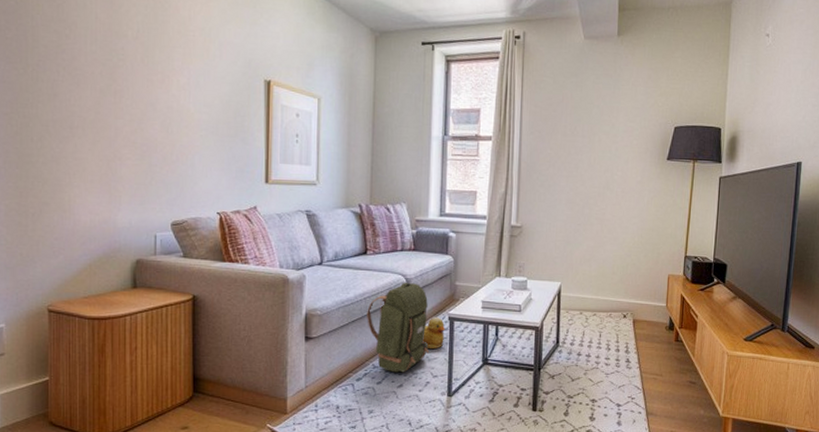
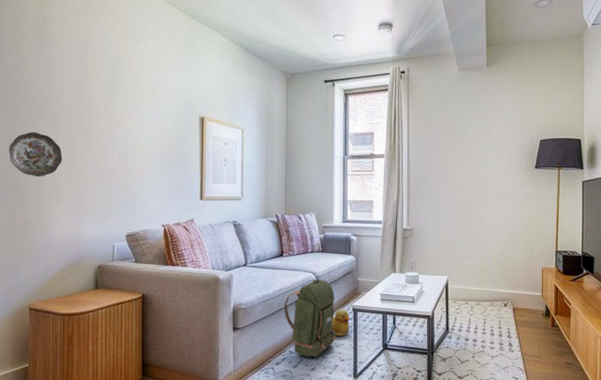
decorative plate: none [15,89,87,148] -> present [8,132,62,177]

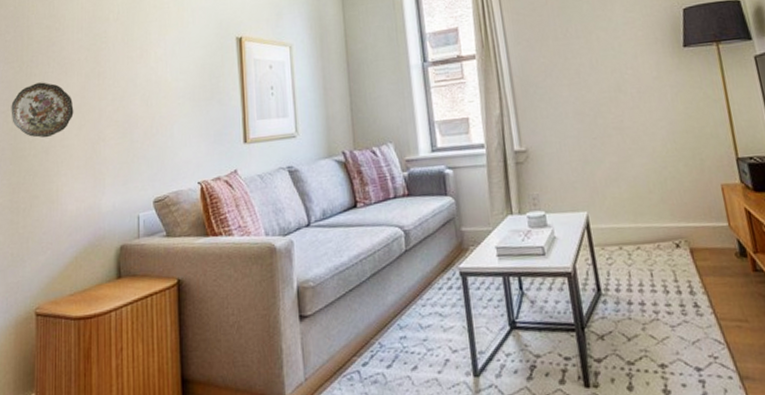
backpack: present [284,279,337,357] -> none [365,234,444,351]
rubber duck: present [331,309,350,337] -> none [432,274,459,316]

